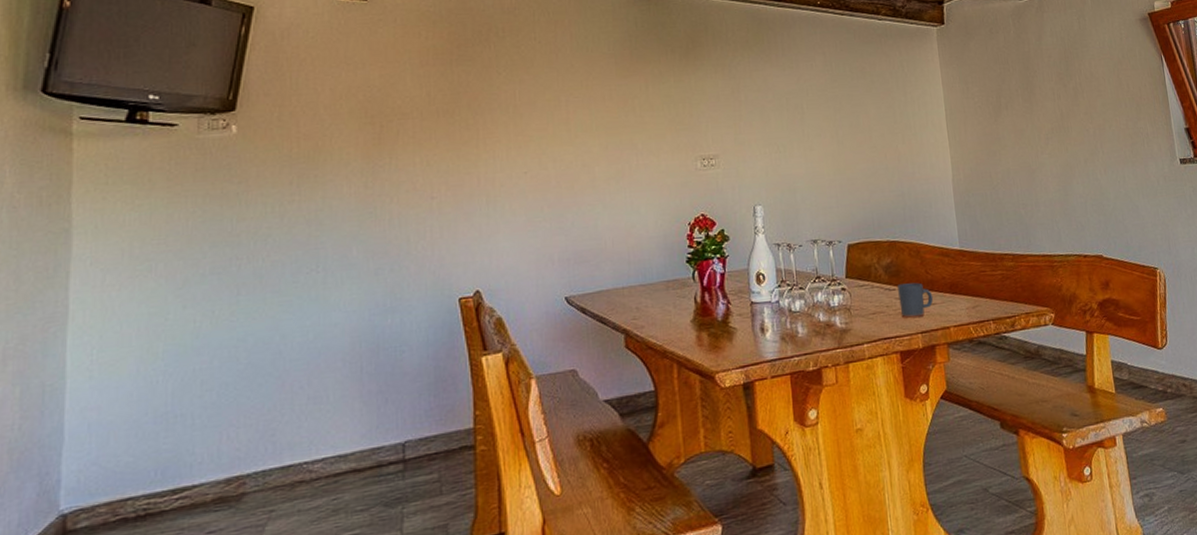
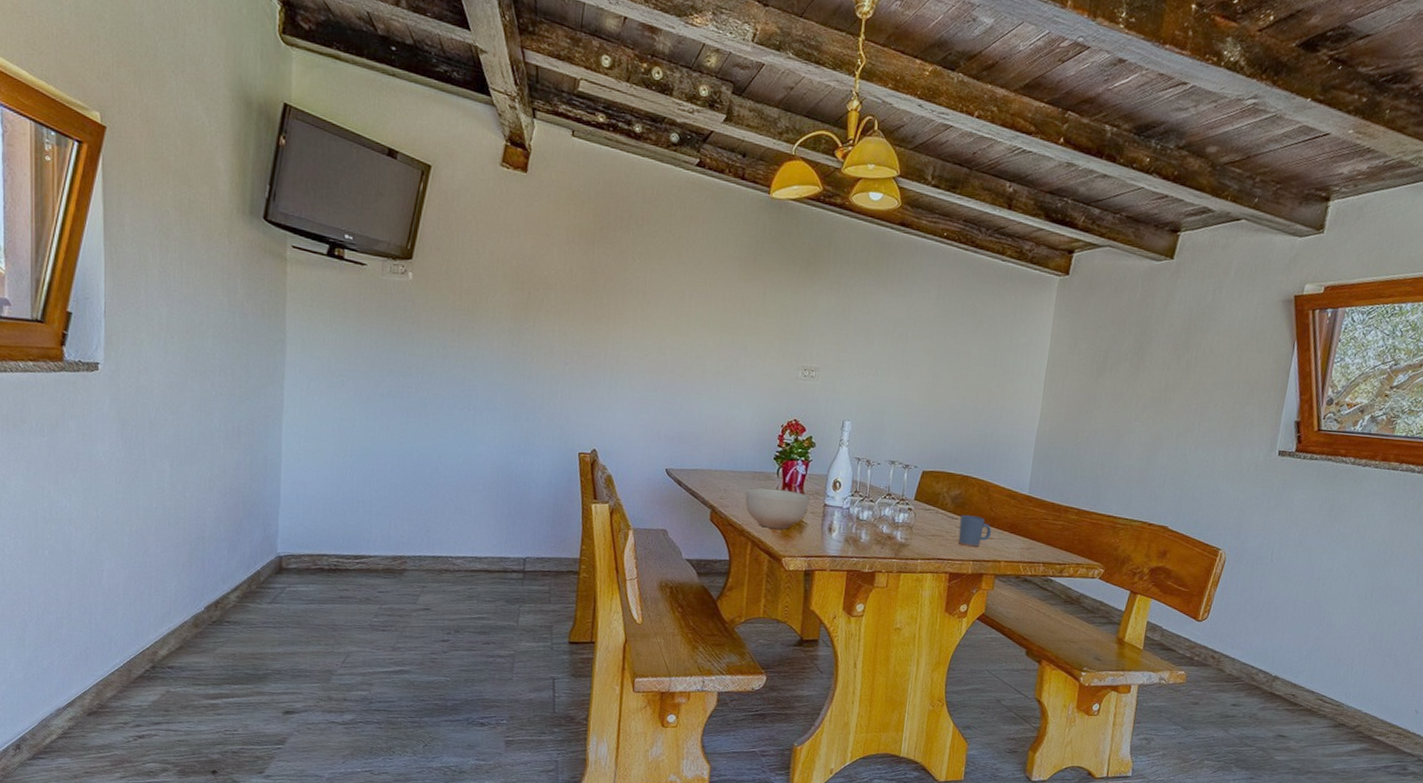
bowl: none [661,294,734,343] -> present [745,487,810,530]

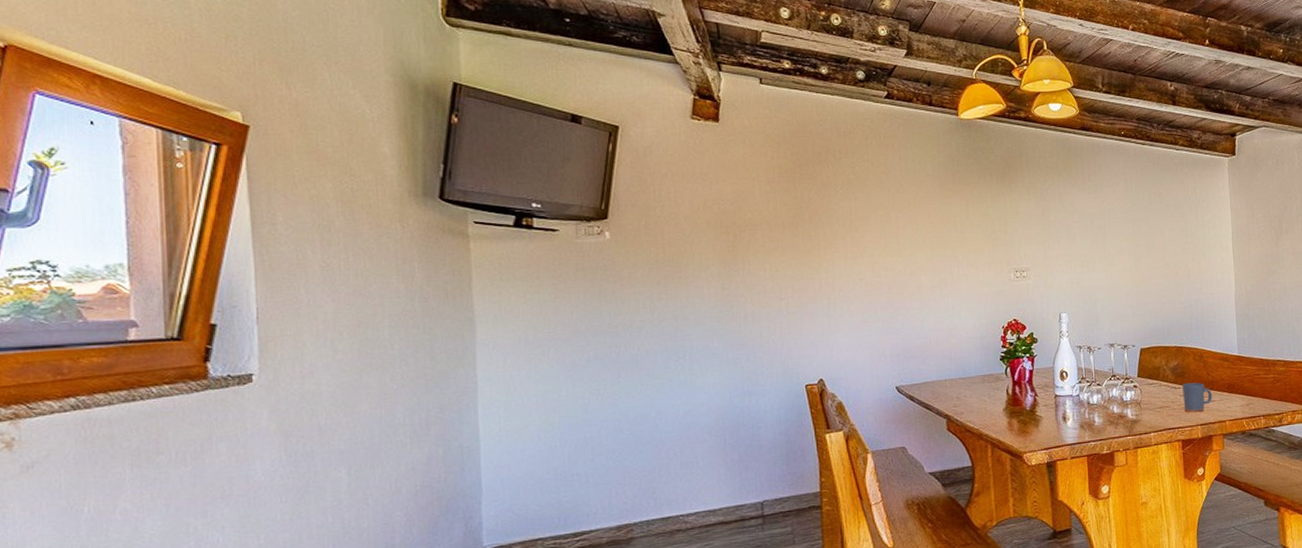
bowl: present [745,487,810,530] -> none [978,387,1041,428]

